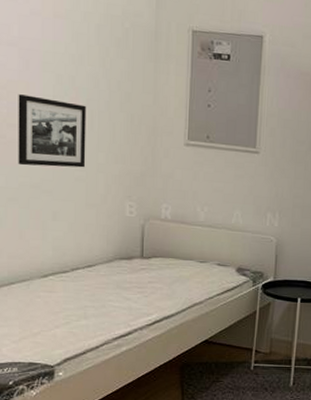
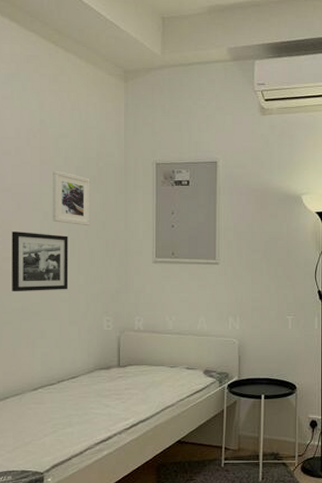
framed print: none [67,26,114,96] -> present [52,170,91,225]

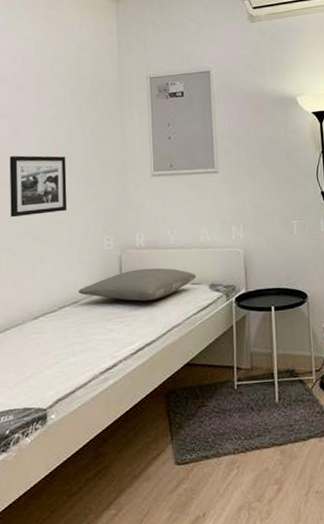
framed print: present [52,170,91,225] -> none [49,92,88,145]
pillow: none [77,351,192,381] -> present [78,267,197,302]

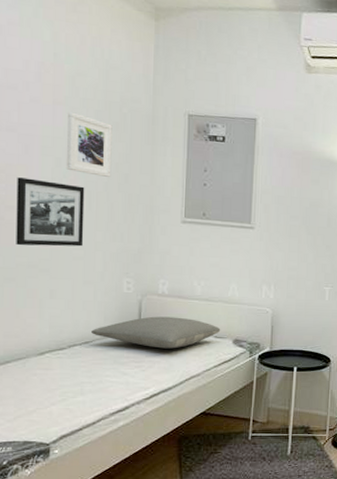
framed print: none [49,92,88,145] -> present [66,112,112,177]

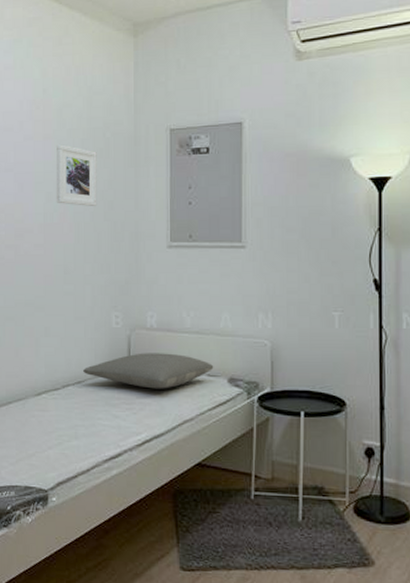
picture frame: present [16,177,85,247] -> none [14,216,74,284]

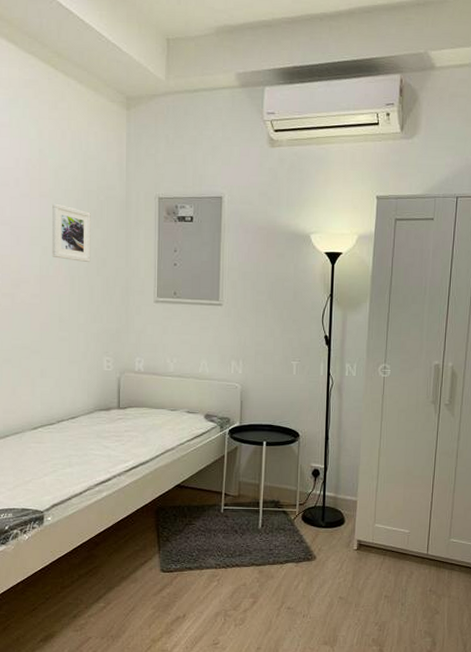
pillow: present [83,353,214,389] -> none [77,393,193,424]

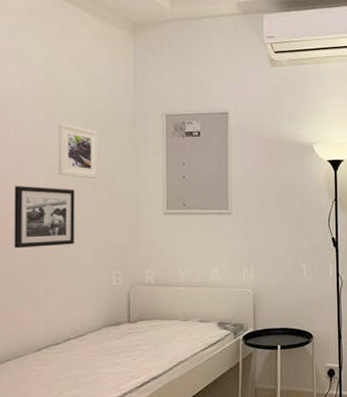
picture frame: none [11,267,68,330] -> present [14,186,75,249]

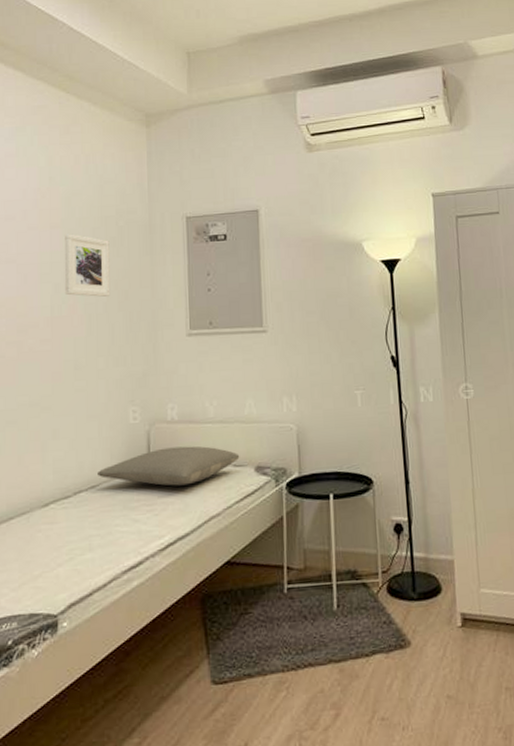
picture frame: present [14,186,75,249] -> none [17,309,86,384]
pillow: none [84,304,206,337] -> present [98,446,240,486]

